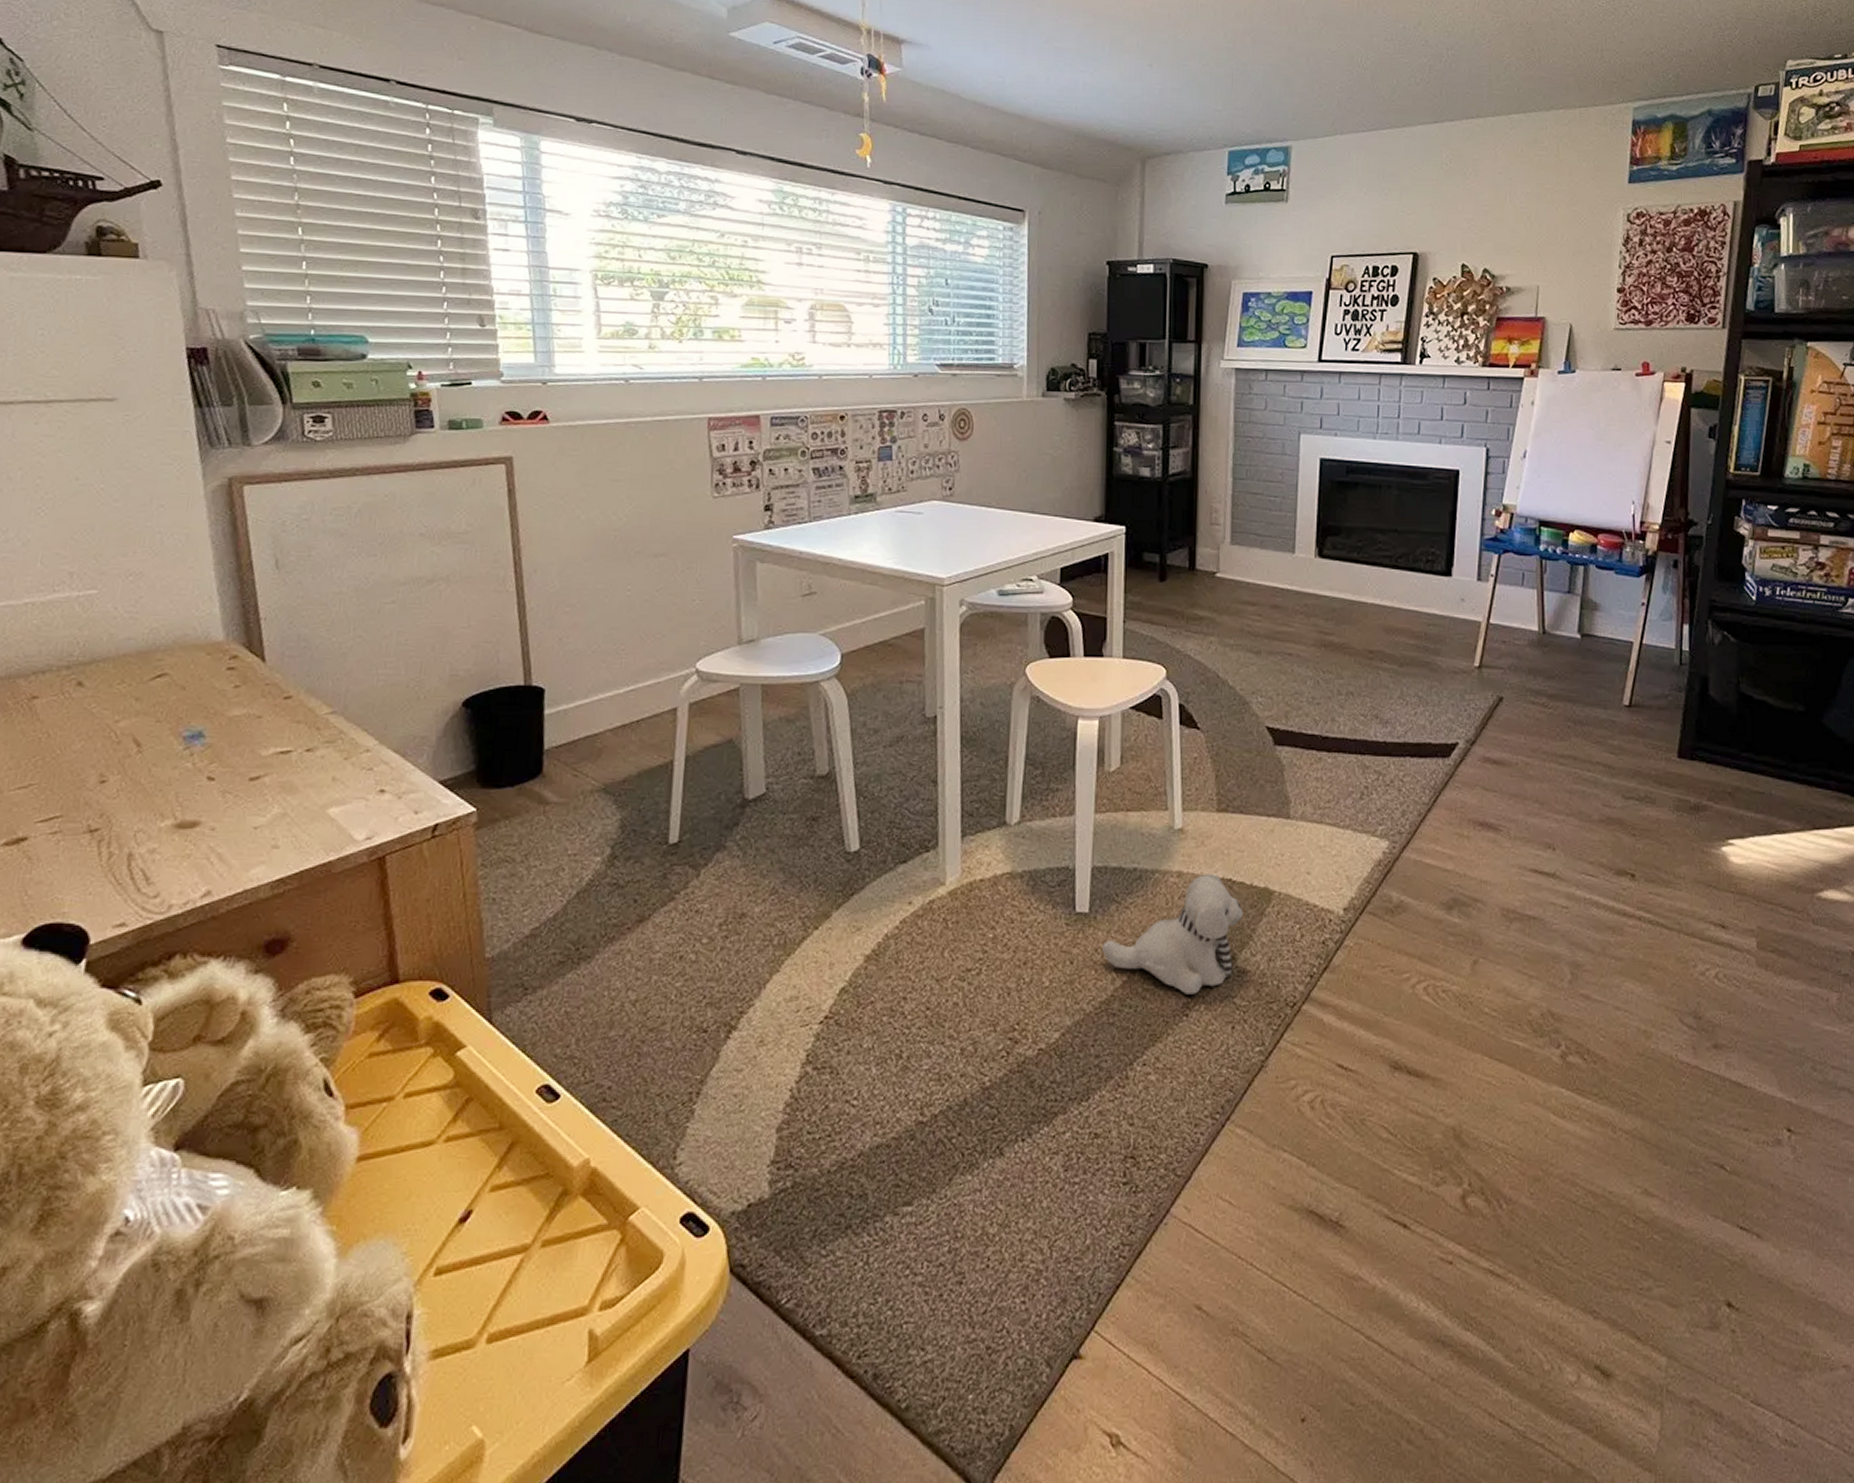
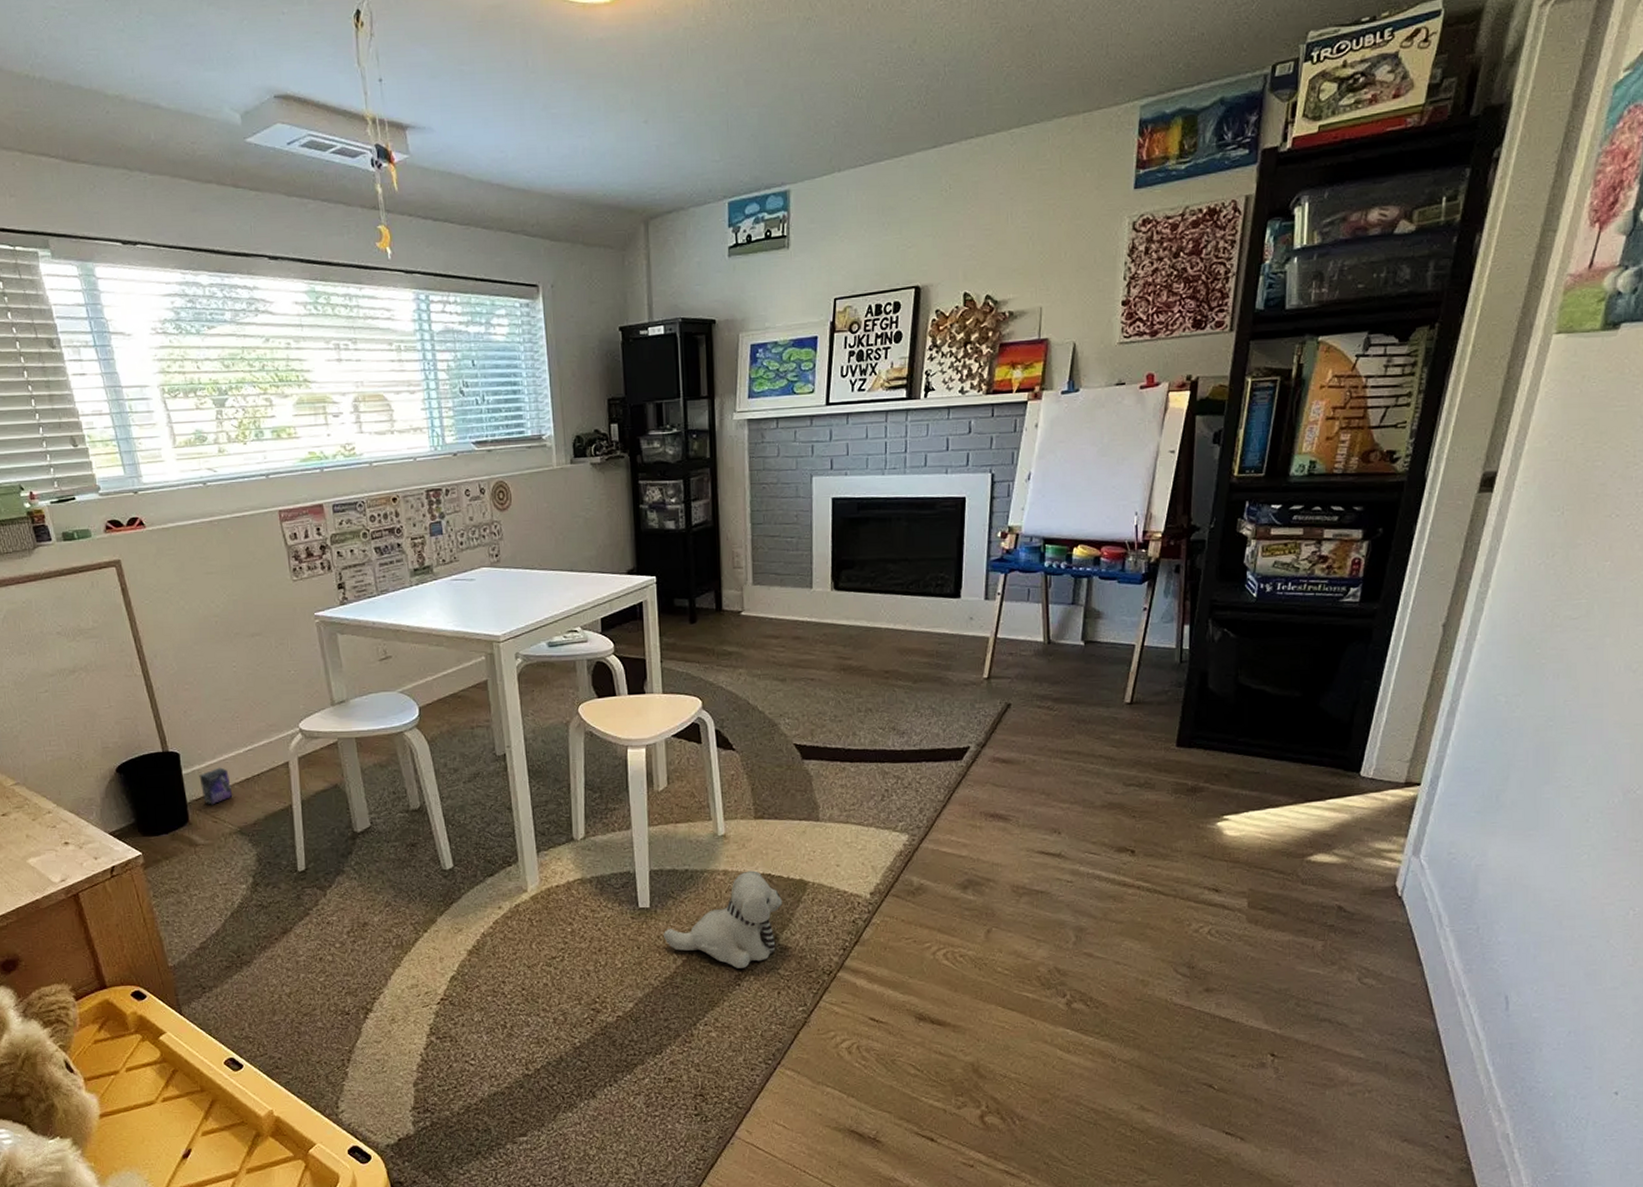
box: none [564,709,603,755] -> present [199,767,233,805]

